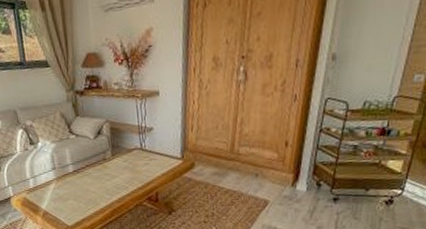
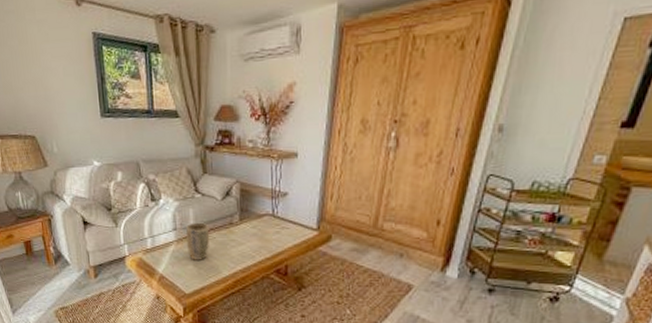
plant pot: none [64,160,87,195] -> present [186,222,210,260]

